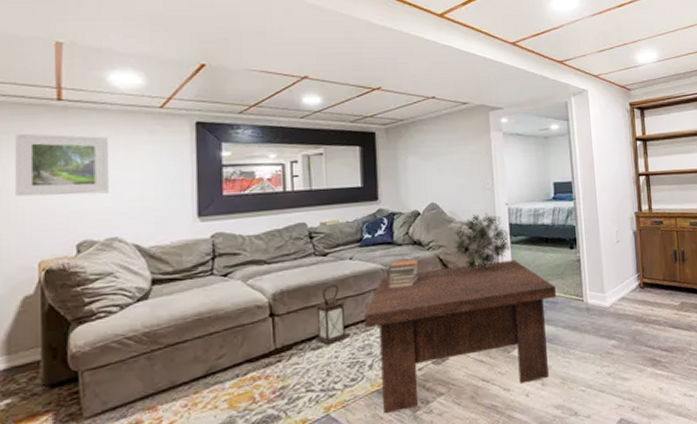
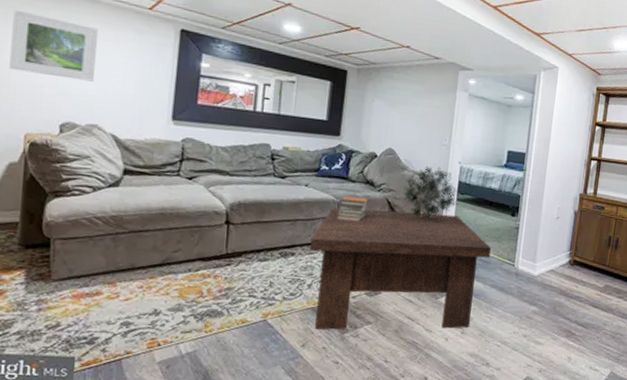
lantern: present [316,284,345,346] -> none [265,206,295,260]

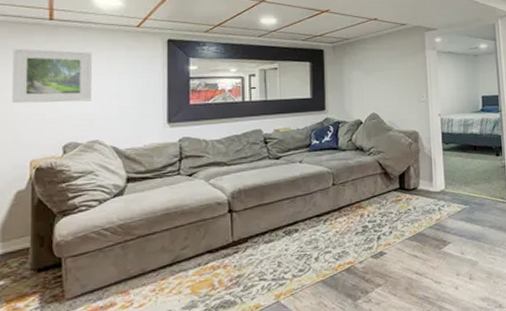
coffee table: present [309,206,491,330] -> none [311,165,483,301]
book stack: present [336,195,368,222] -> none [332,162,360,189]
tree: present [403,166,460,219] -> none [392,122,444,173]

